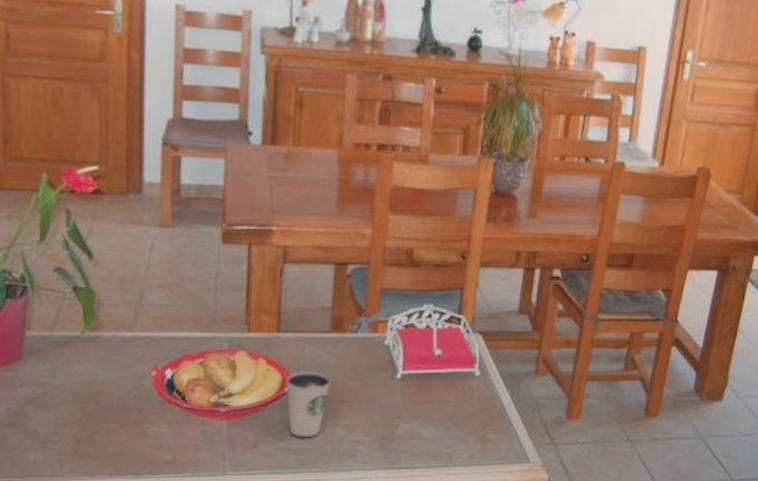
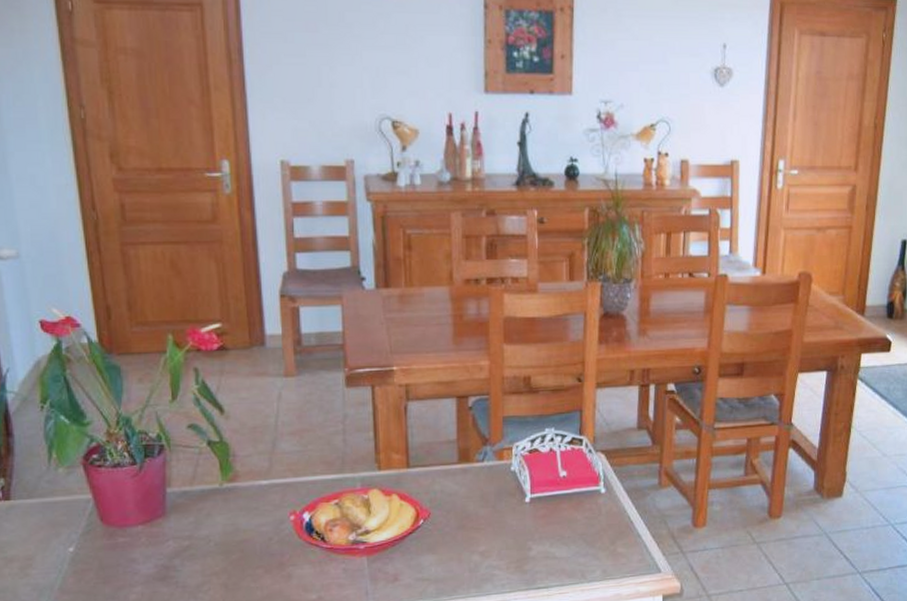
dixie cup: present [285,371,331,438] -> none [418,502,463,567]

